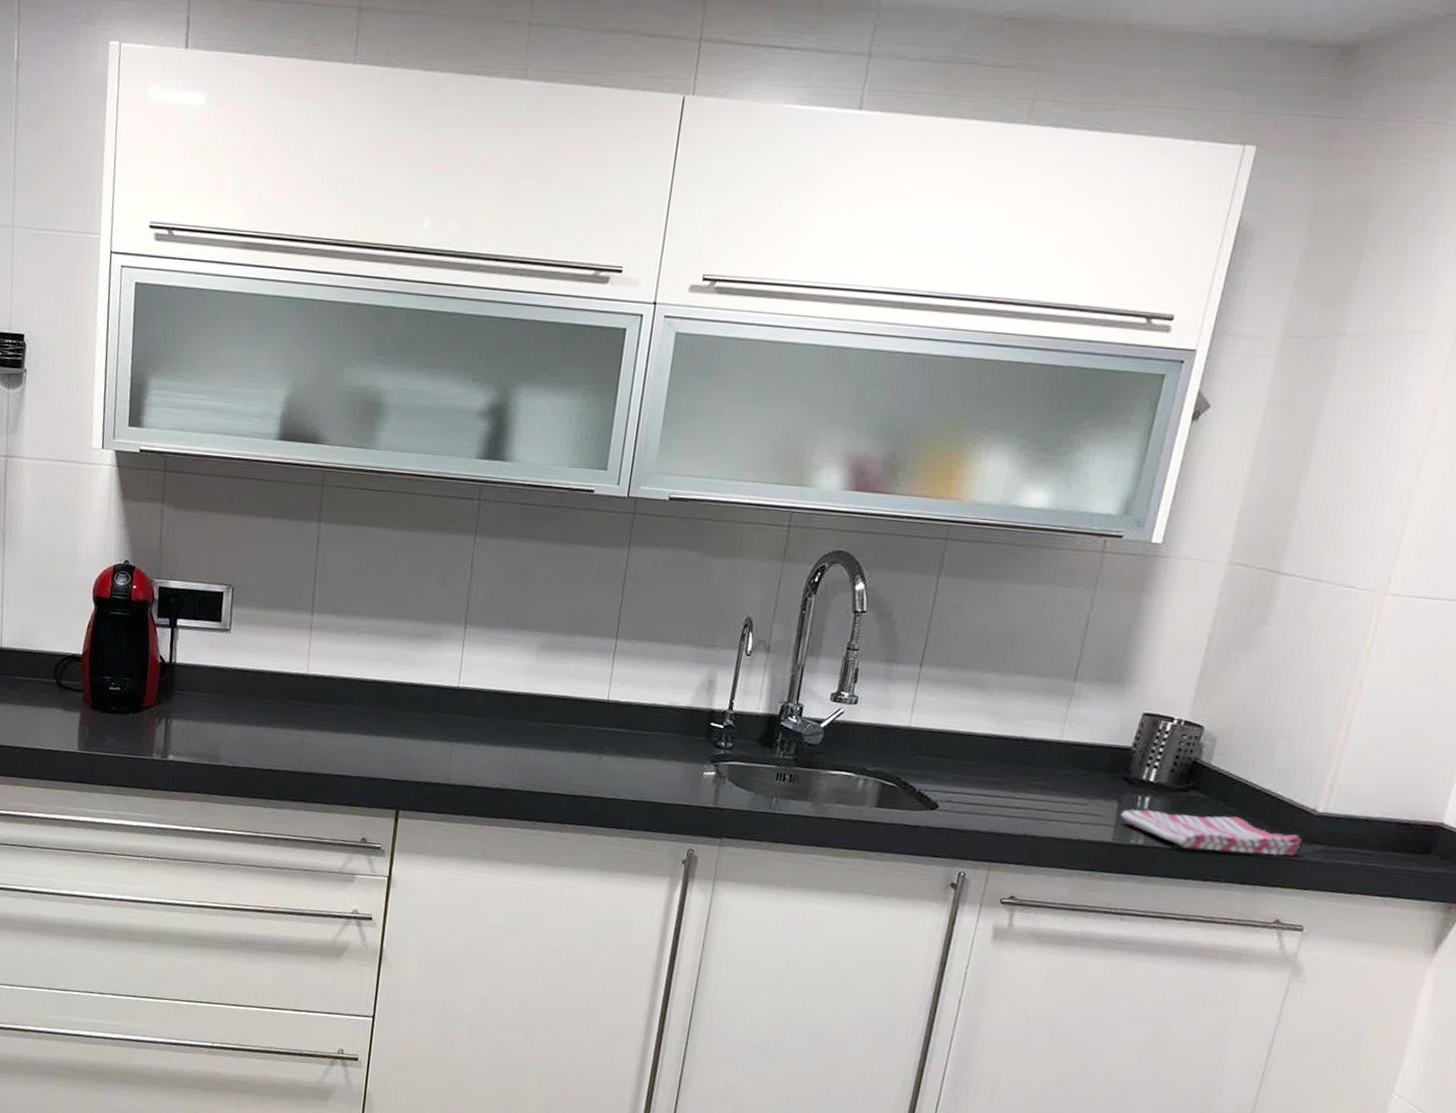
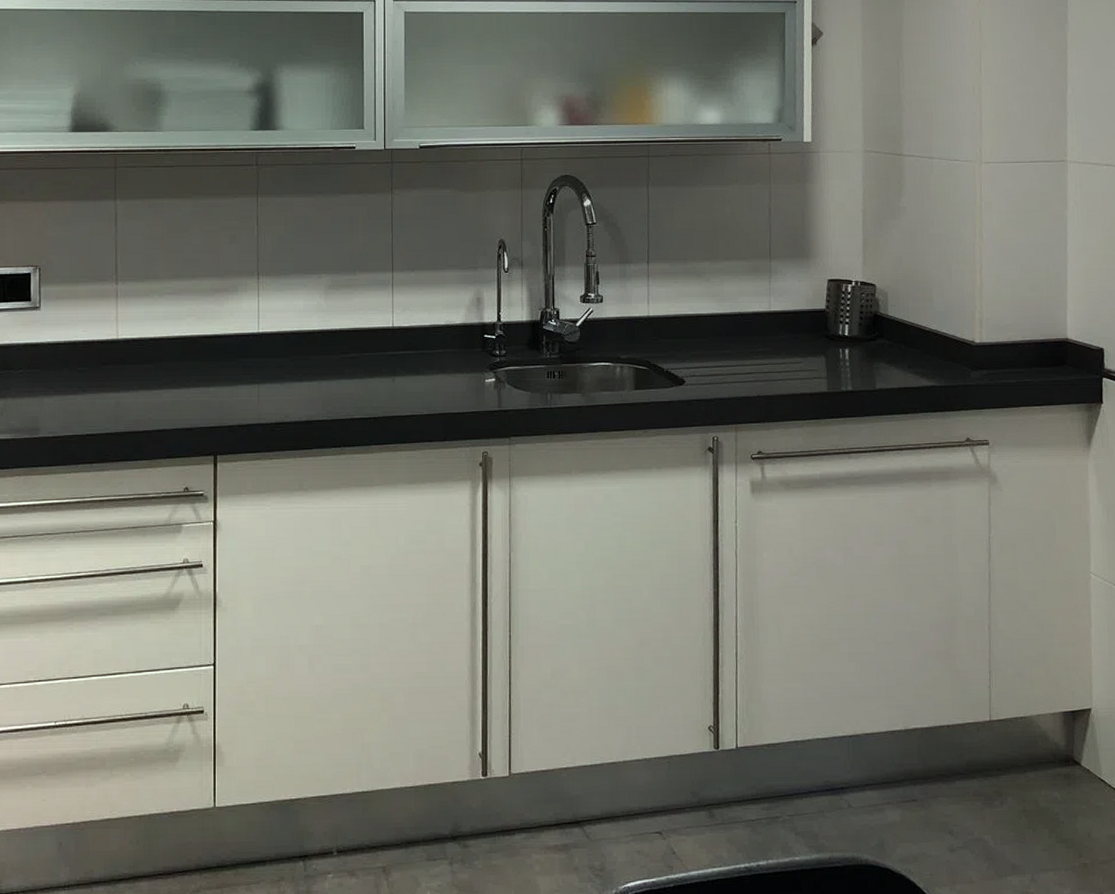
dish towel: present [1120,809,1301,856] -> none [829,356,970,388]

